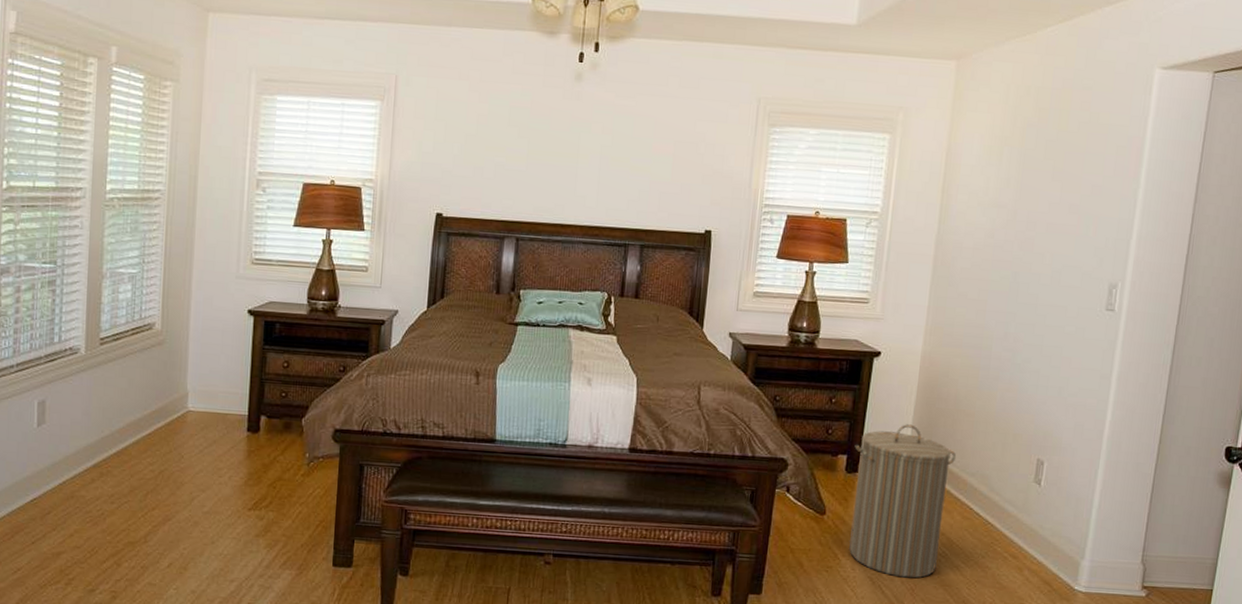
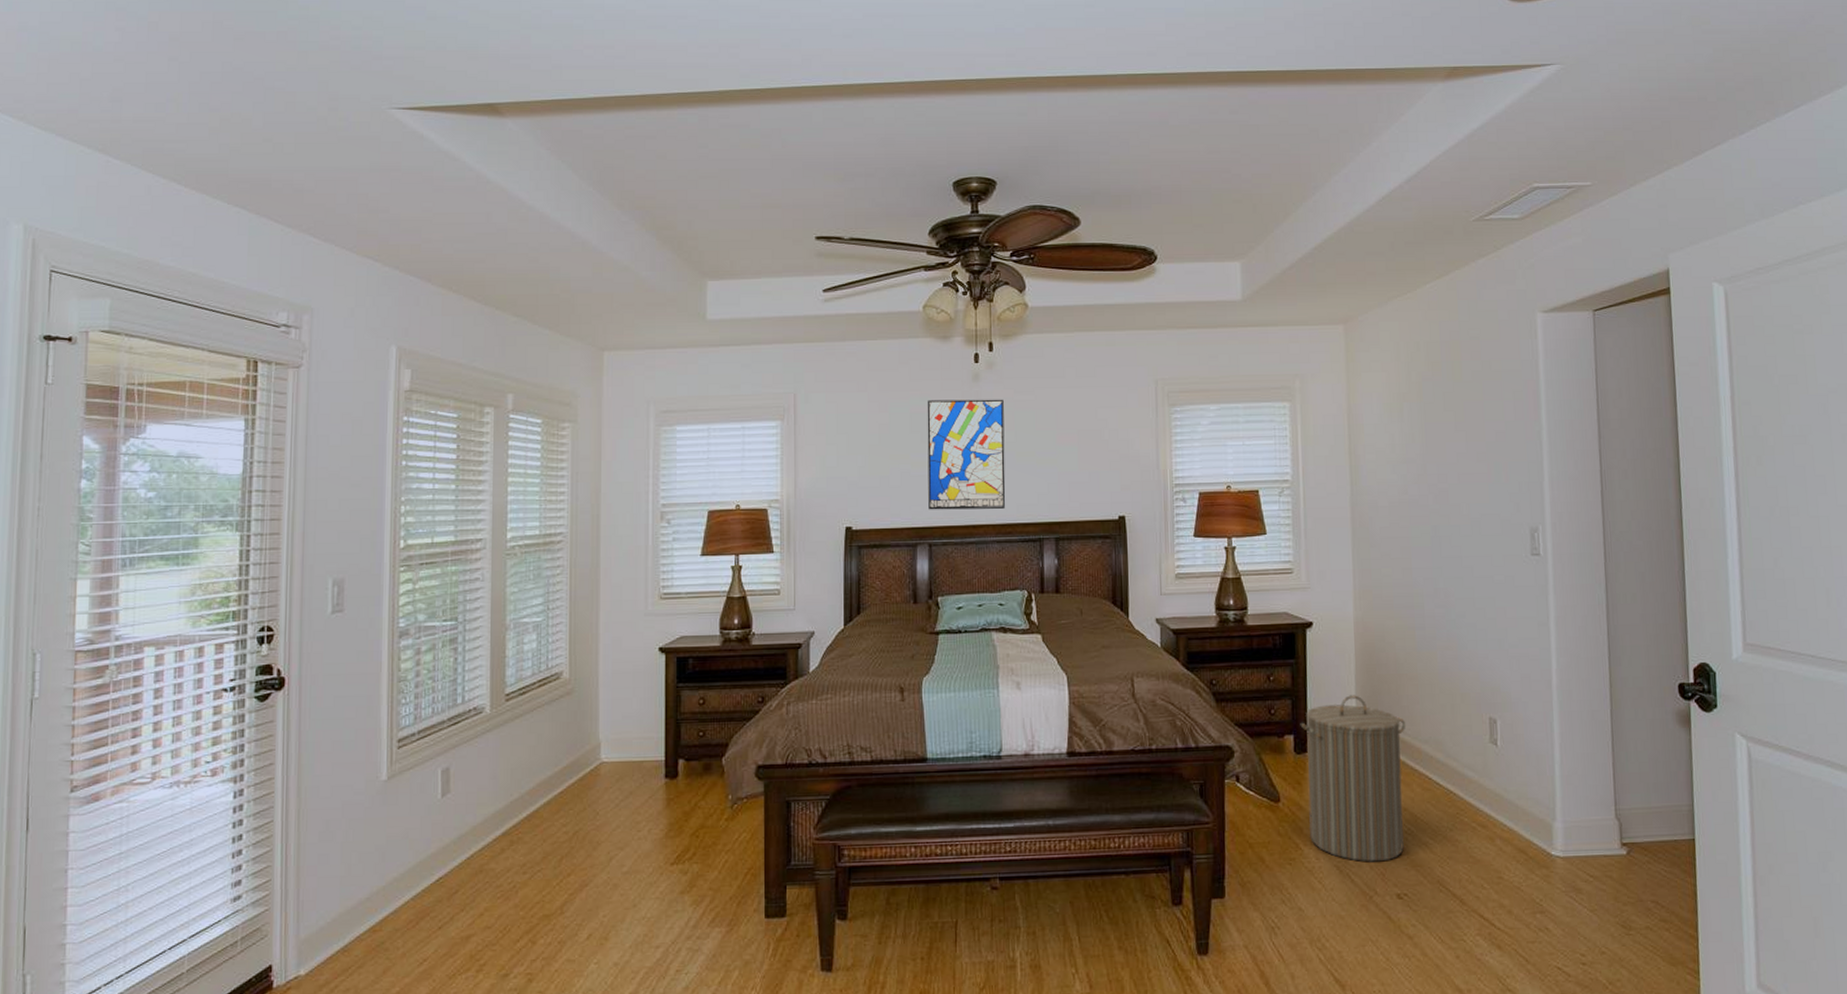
wall art: none [519,95,604,212] -> present [927,399,1006,510]

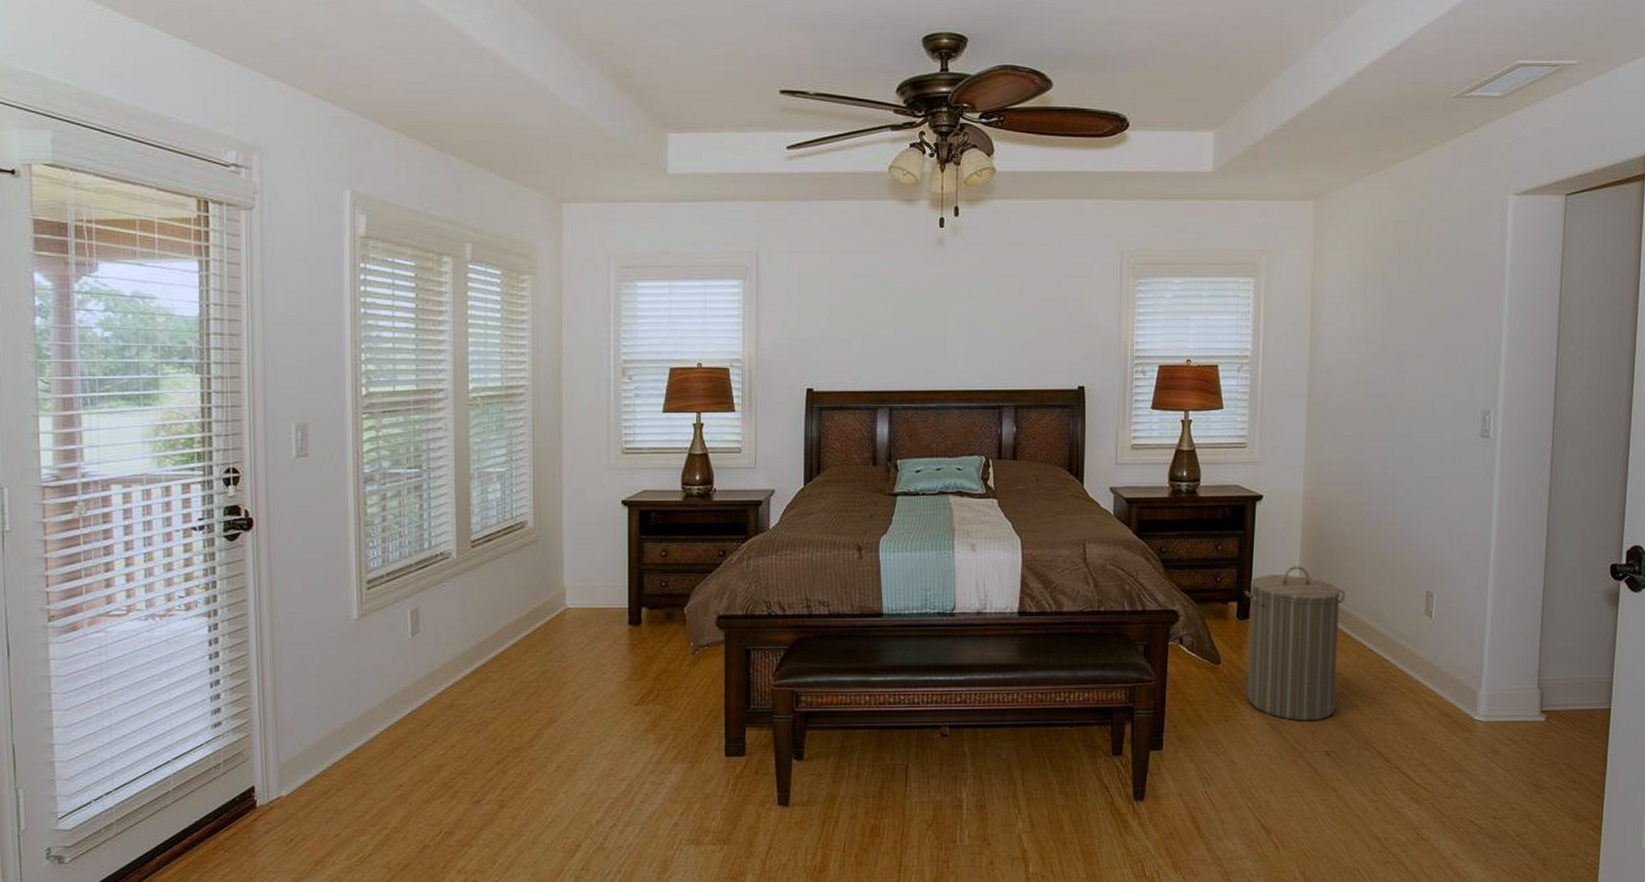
wall art: present [927,399,1006,510] -> none [890,264,968,376]

